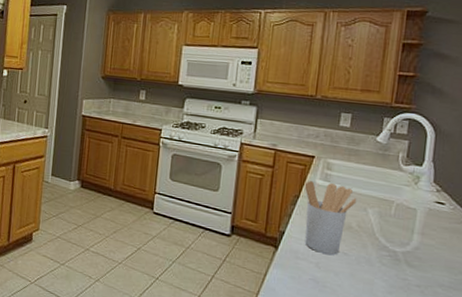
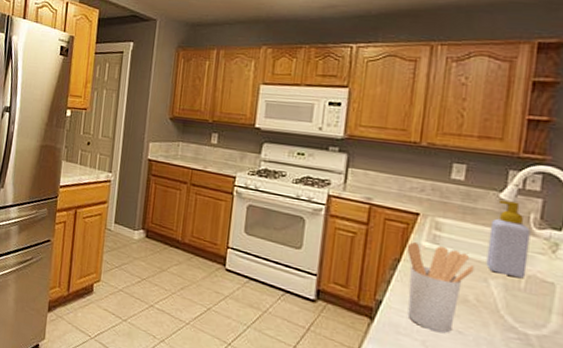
soap bottle: none [366,142,400,207] -> present [486,200,531,279]

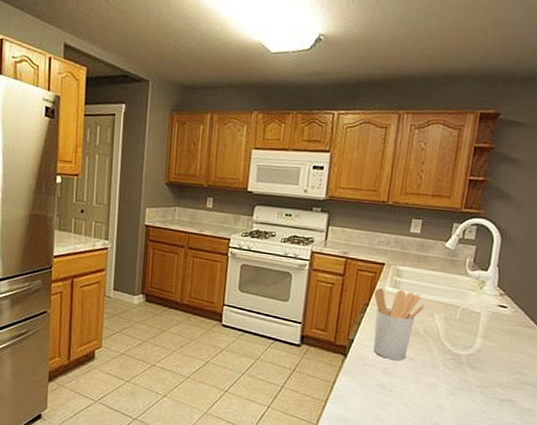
soap bottle: present [486,200,531,279] -> none [433,248,466,312]

